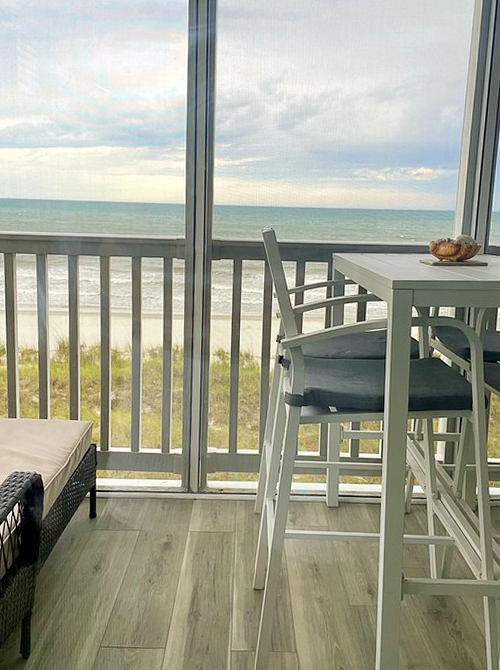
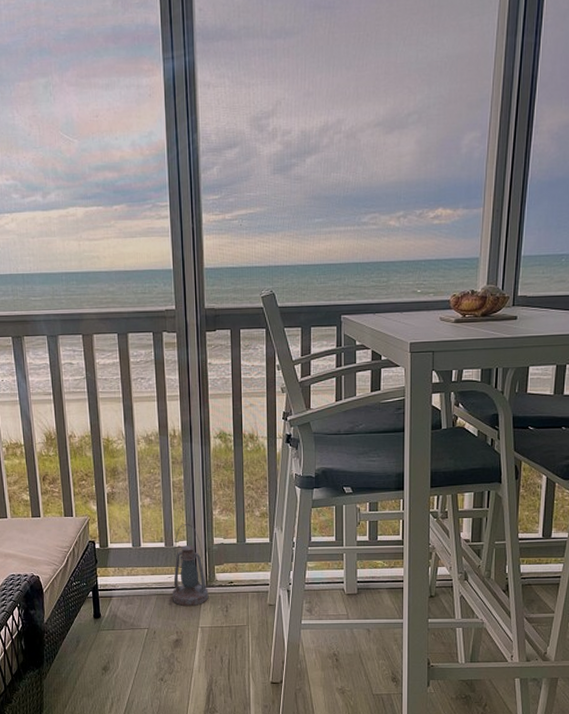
lantern: none [165,433,200,511] -> present [171,524,209,607]

